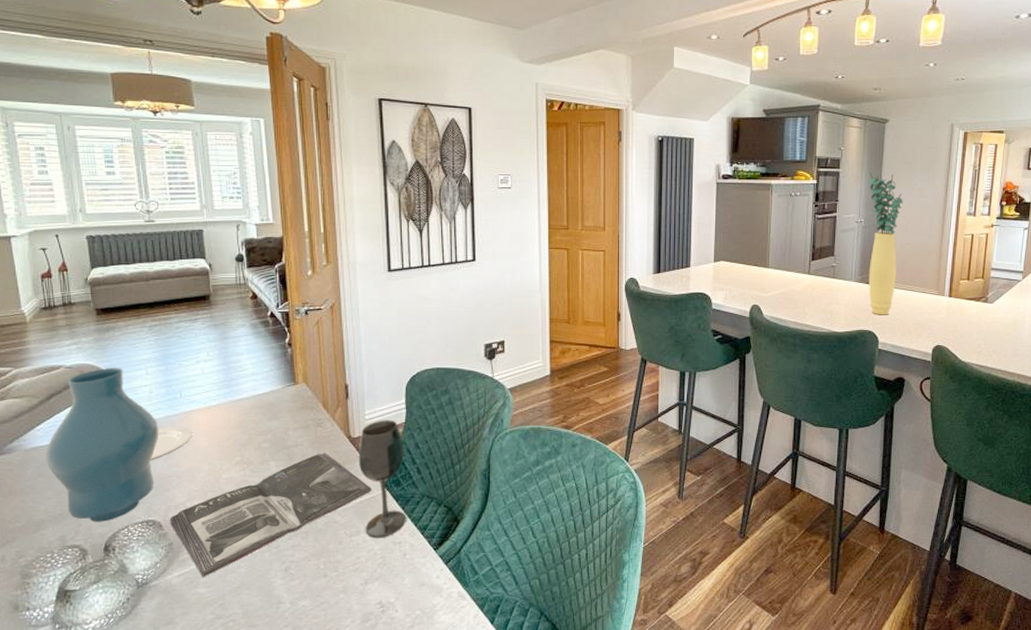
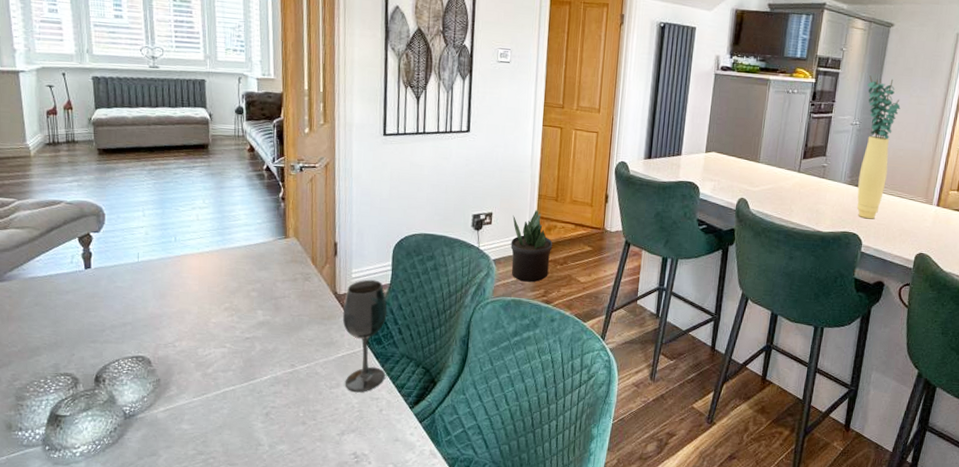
vase: present [46,368,159,522] -> none [43,206,153,354]
plate: present [151,427,192,460] -> none [144,269,185,299]
magazine: present [170,453,372,577] -> none [159,306,354,414]
planter: none [525,333,568,409] -> present [510,209,553,282]

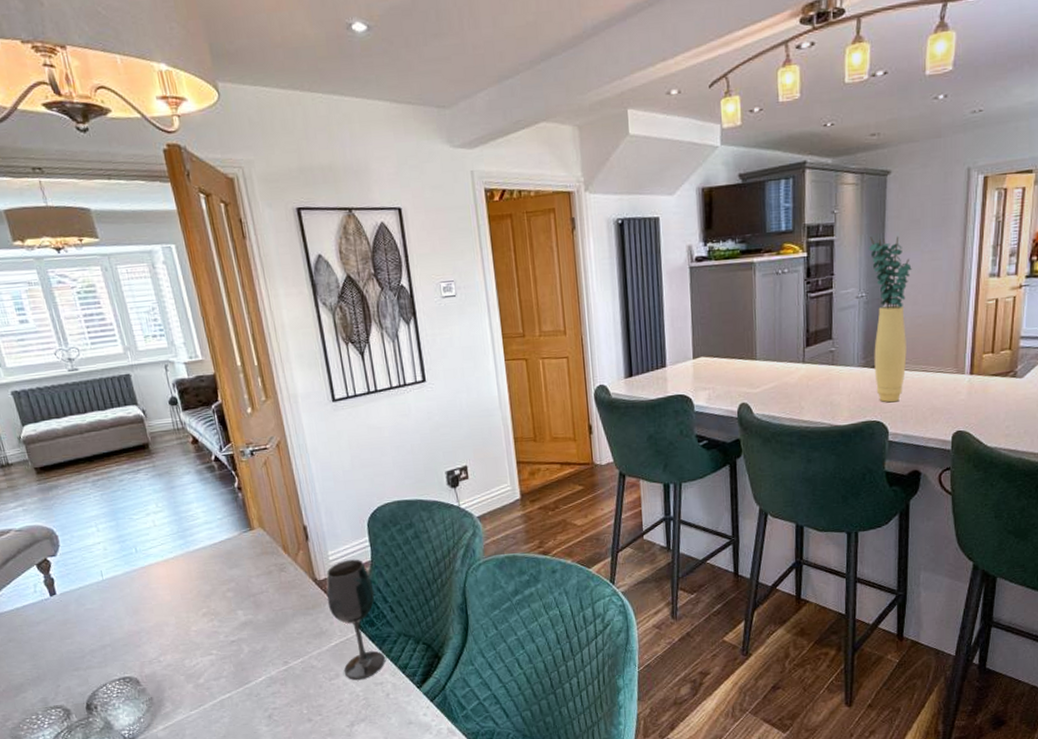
planter: present [510,209,553,282] -> none [490,454,540,535]

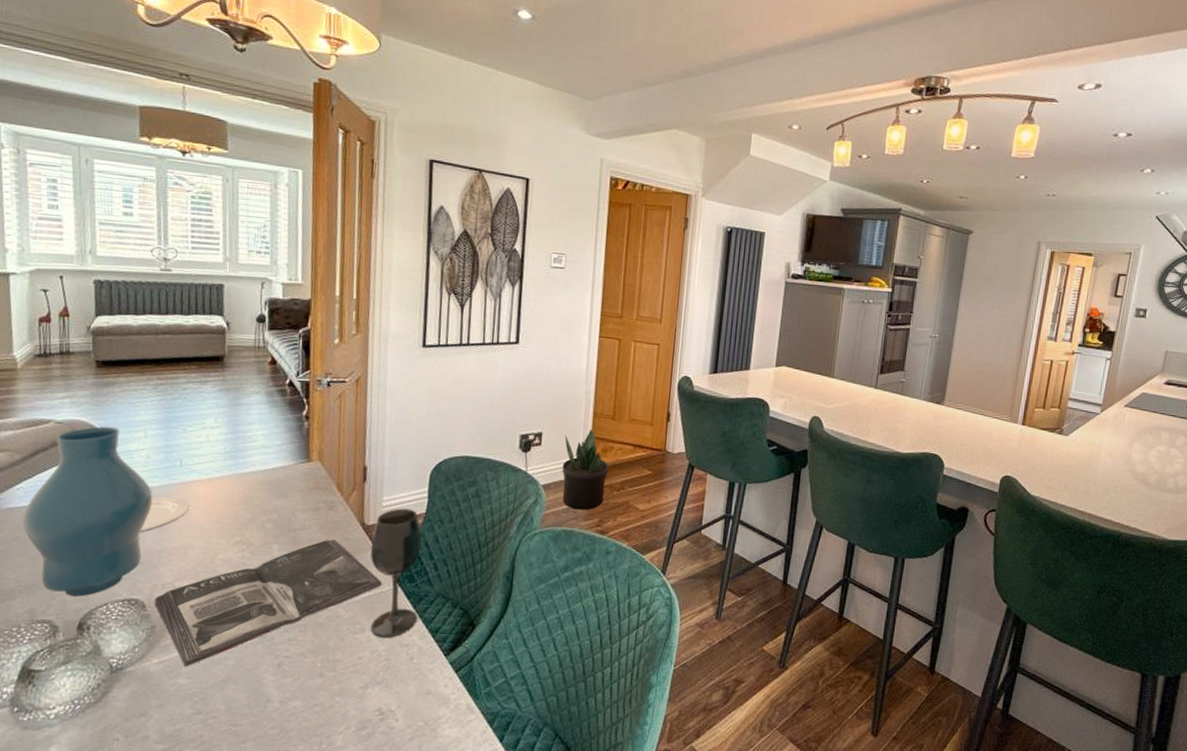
vase: none [11,527,125,682] -> present [23,426,153,597]
plate: none [117,582,155,618] -> present [141,497,190,533]
magazine: none [146,598,346,729] -> present [154,539,382,667]
planter: none [490,454,540,535] -> present [562,428,609,510]
vase: present [869,236,912,403] -> none [937,285,982,439]

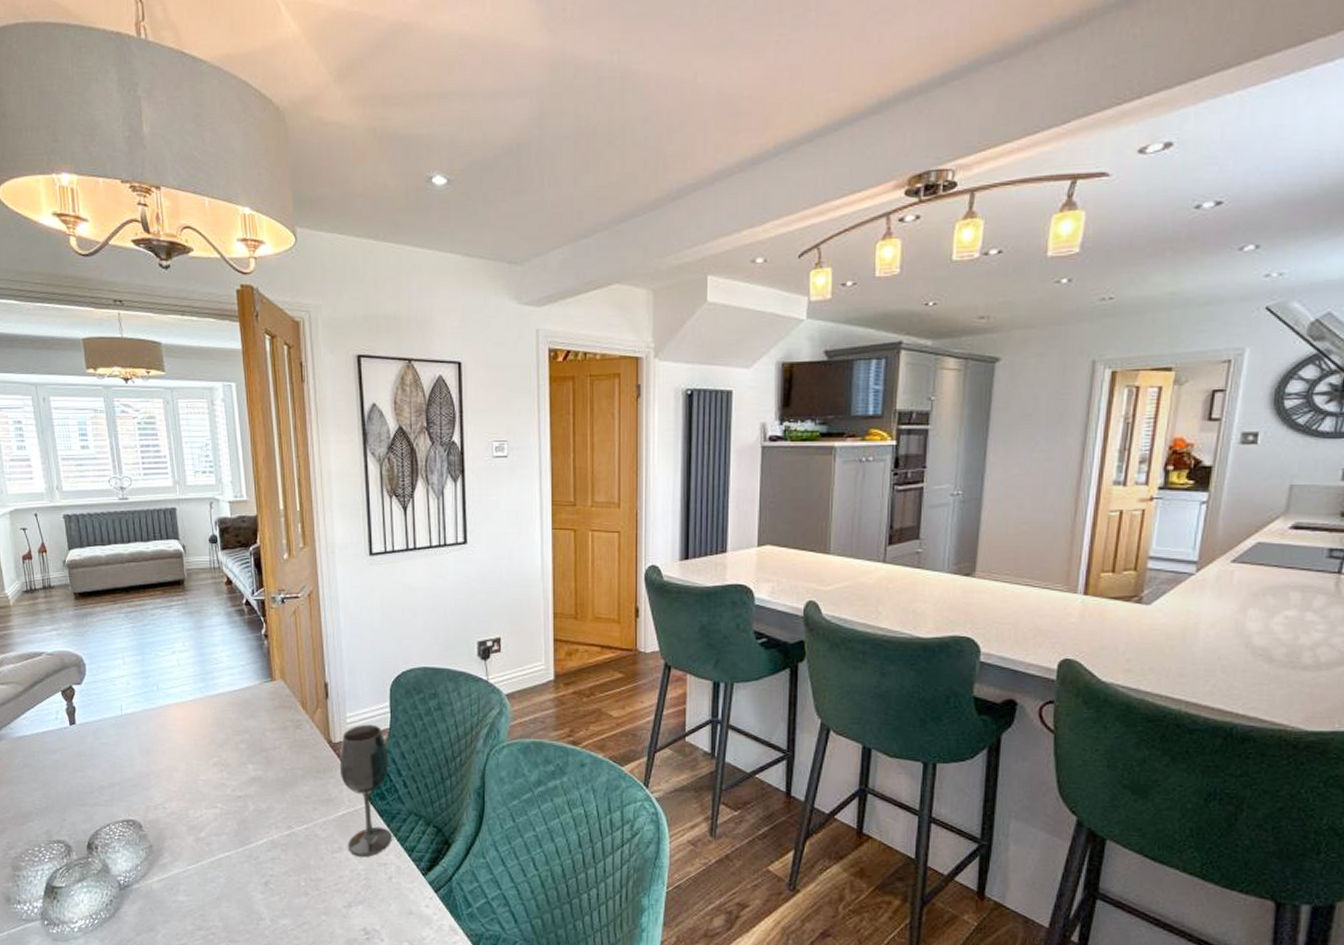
vase: present [23,426,153,597] -> none [31,656,137,818]
plate: present [141,497,190,533] -> none [130,722,170,756]
magazine: present [154,539,382,667] -> none [149,758,354,885]
planter: present [562,428,609,510] -> none [525,630,576,720]

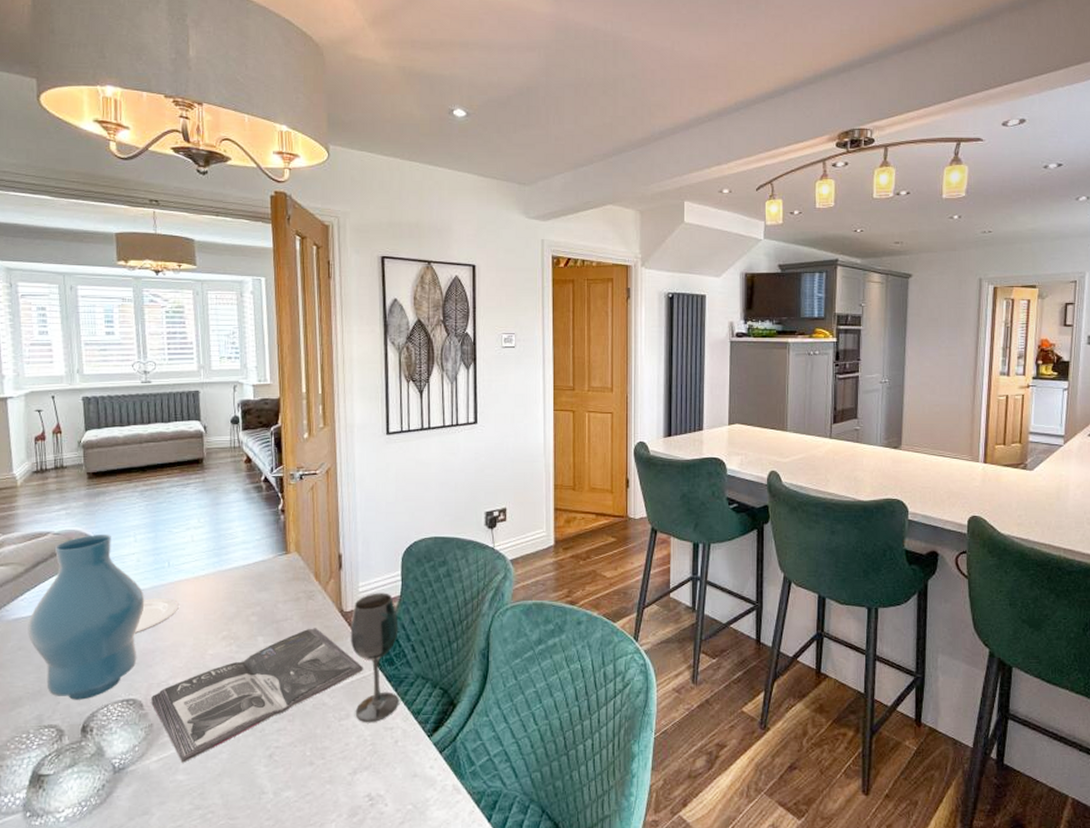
vase: none [31,656,137,818] -> present [28,535,145,700]
plate: none [130,722,170,756] -> present [135,598,179,634]
magazine: none [149,758,354,885] -> present [151,628,363,763]

